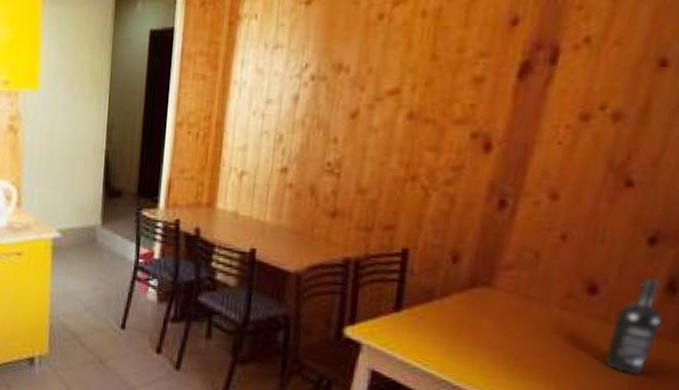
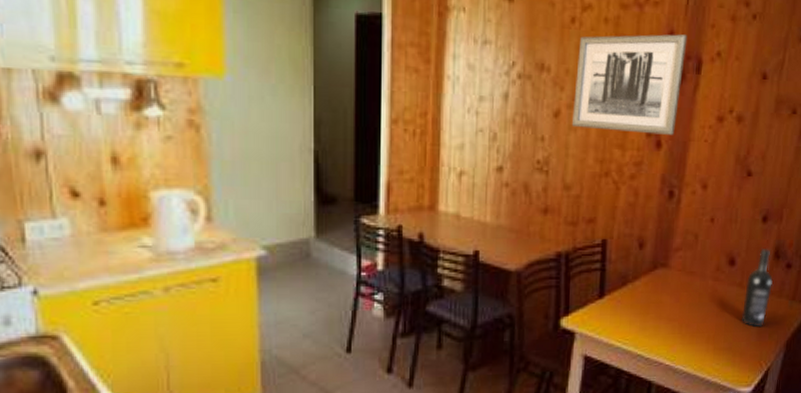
wall art: none [371,21,539,136] -> present [571,34,688,135]

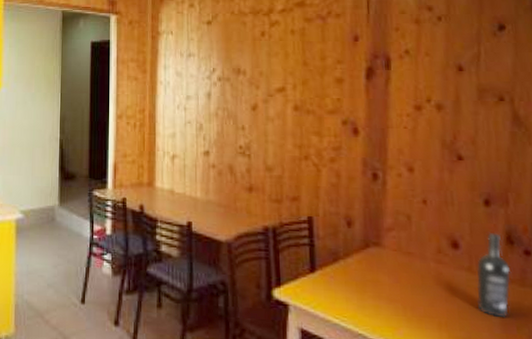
wall art: present [571,34,688,135] -> none [268,38,373,123]

